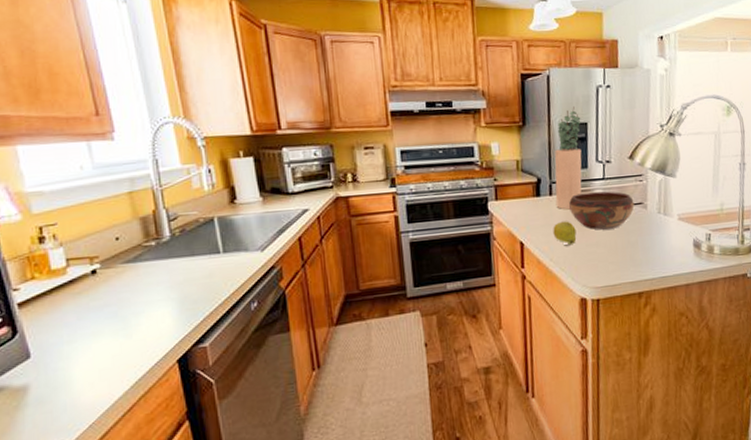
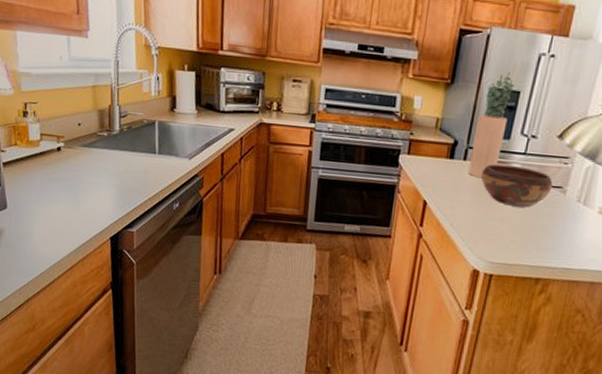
fruit: present [553,221,577,247] -> none [459,188,484,216]

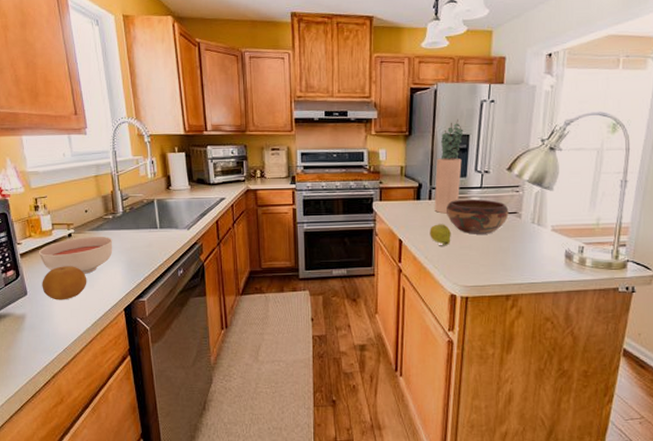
bowl: none [22,152,106,194] -> present [38,236,113,274]
fruit: none [23,181,73,220] -> present [42,266,87,300]
fruit: none [459,188,484,216] -> present [430,224,451,247]

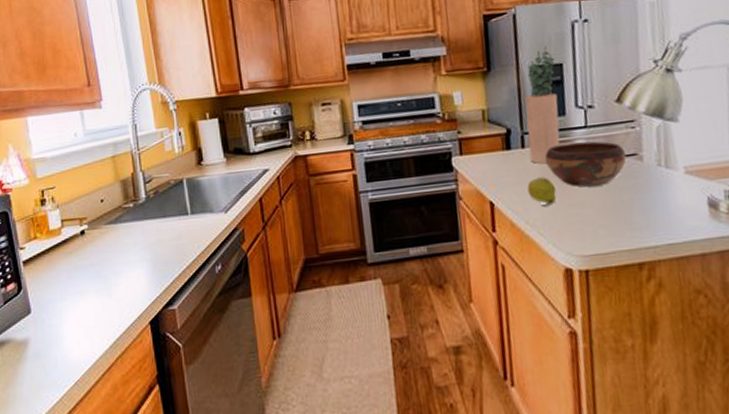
bowl: present [38,236,113,274] -> none [44,230,135,280]
fruit: present [42,266,87,300] -> none [49,271,104,318]

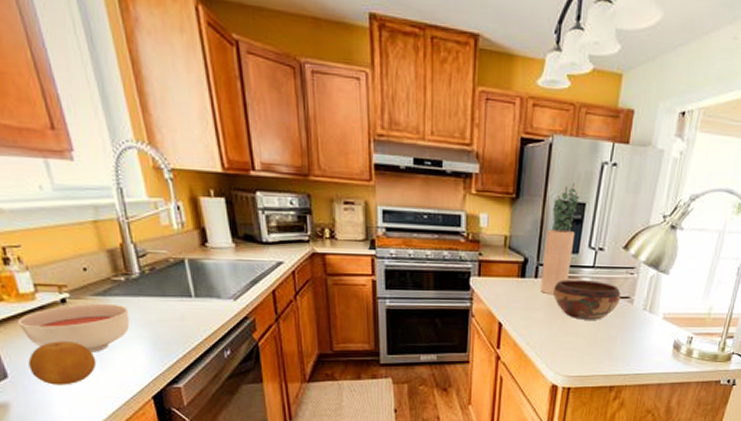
bowl: none [44,230,135,280] -> present [17,303,130,352]
fruit: none [49,271,104,318] -> present [28,341,97,385]
fruit: present [527,177,557,208] -> none [533,306,557,333]

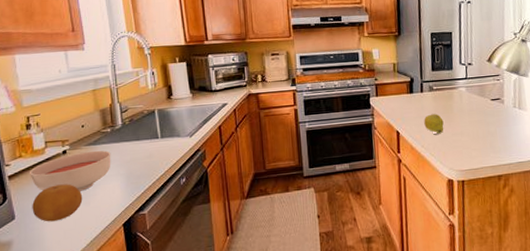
fruit: none [533,306,557,333] -> present [424,114,444,136]
vase: present [540,183,580,295] -> none [424,19,448,105]
decorative bowl: present [553,280,621,320] -> none [436,89,493,122]

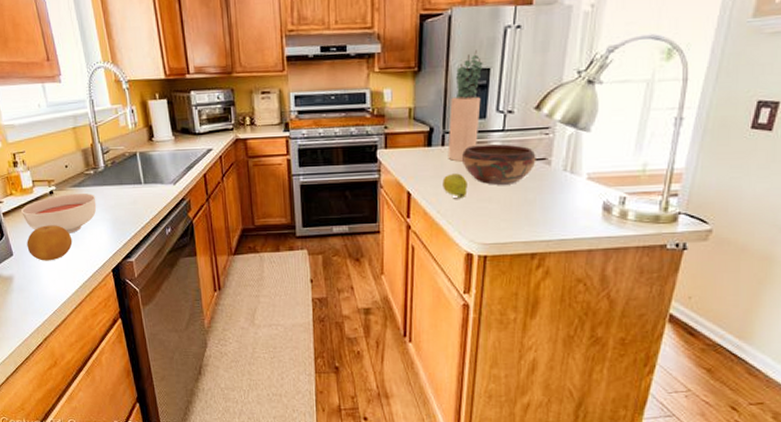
vase: none [424,19,448,105] -> present [448,50,483,162]
decorative bowl: none [436,89,493,122] -> present [461,144,536,185]

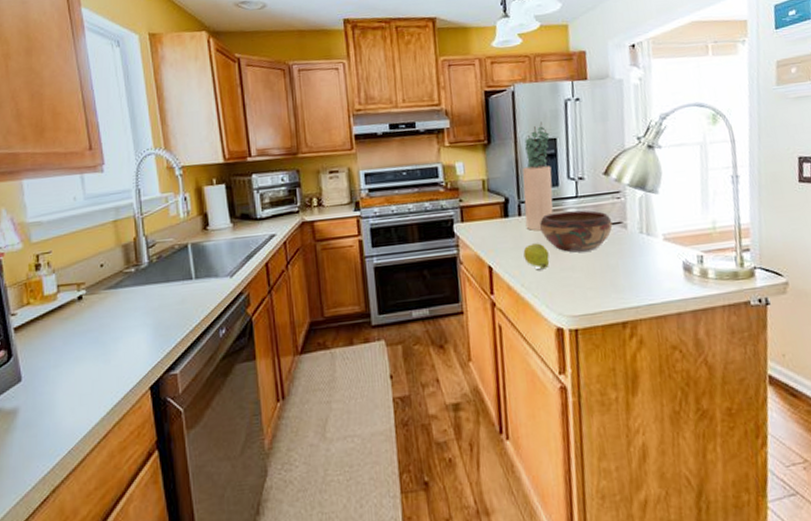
bowl: present [20,192,97,233] -> none [38,295,136,347]
fruit: present [27,225,73,261] -> none [42,337,102,385]

